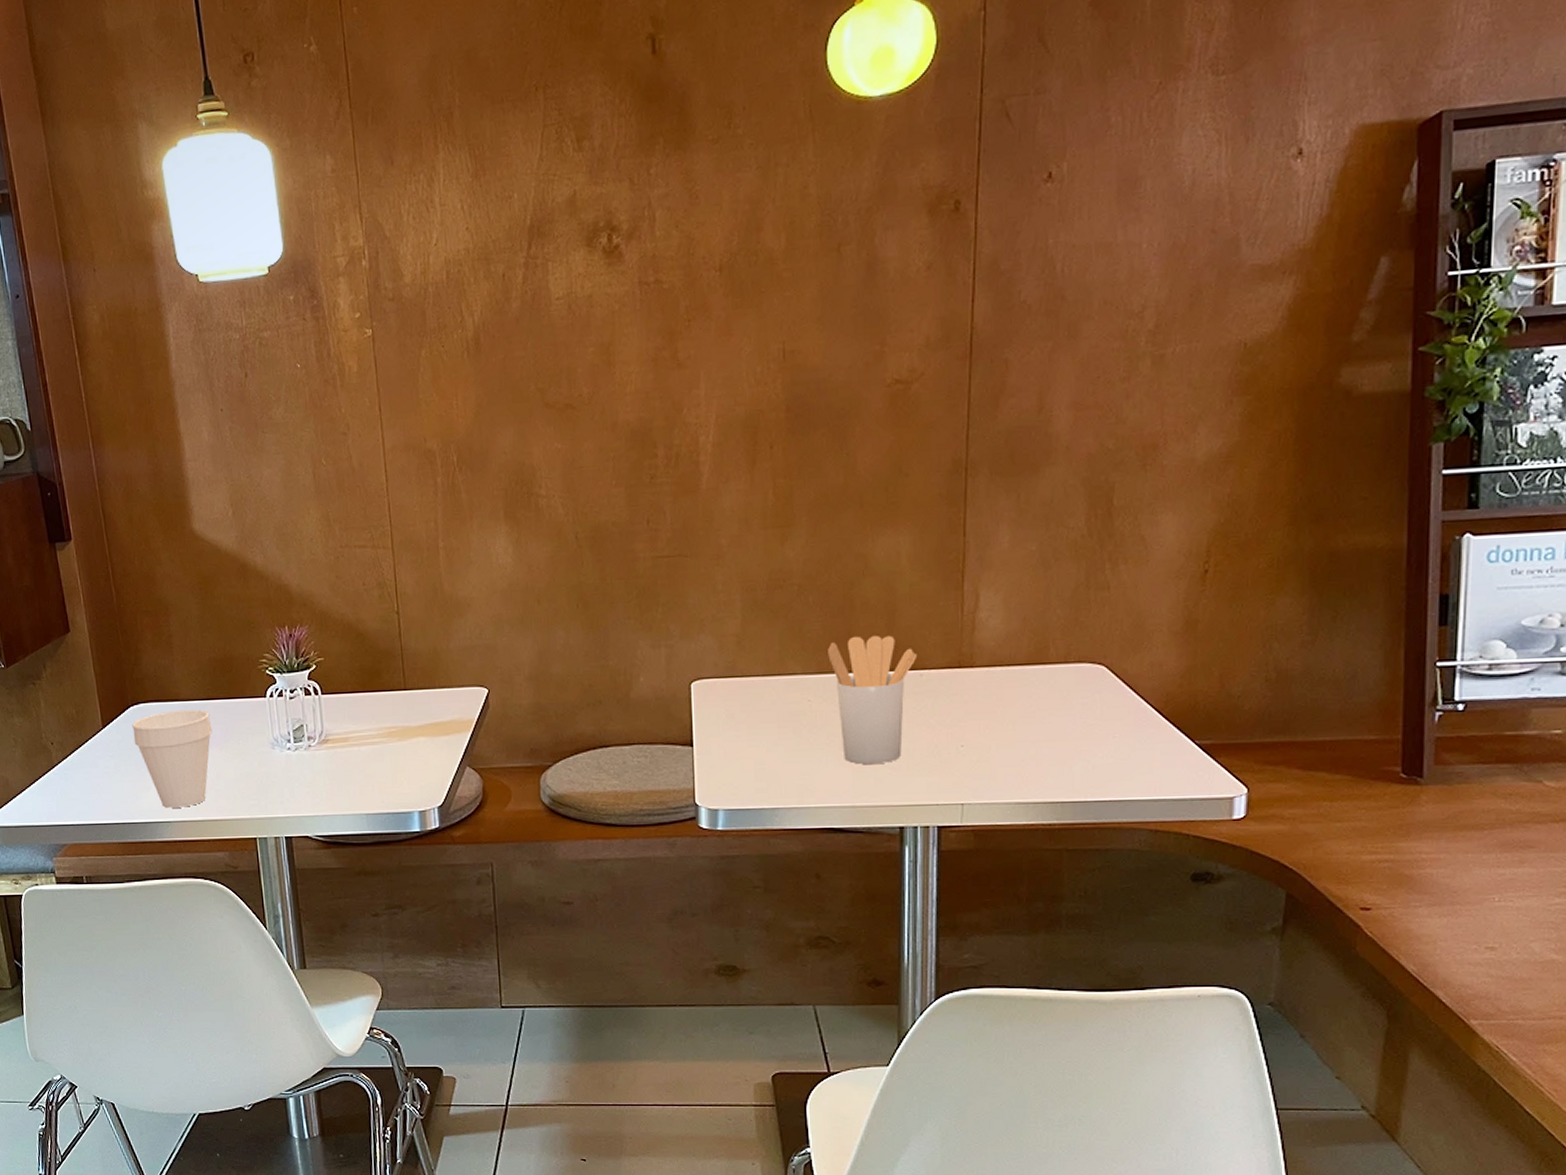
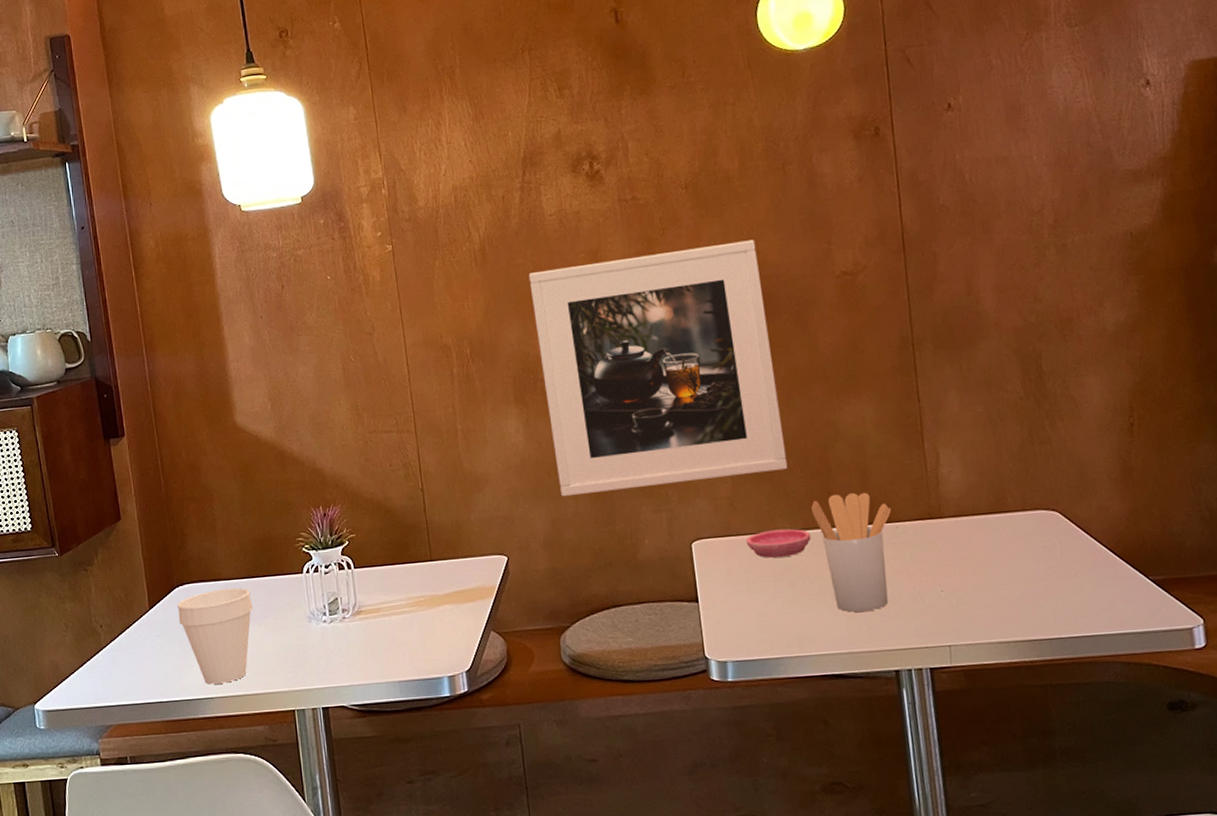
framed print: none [528,337,807,627] -> present [528,239,788,497]
saucer: none [752,671,824,703] -> present [746,528,811,558]

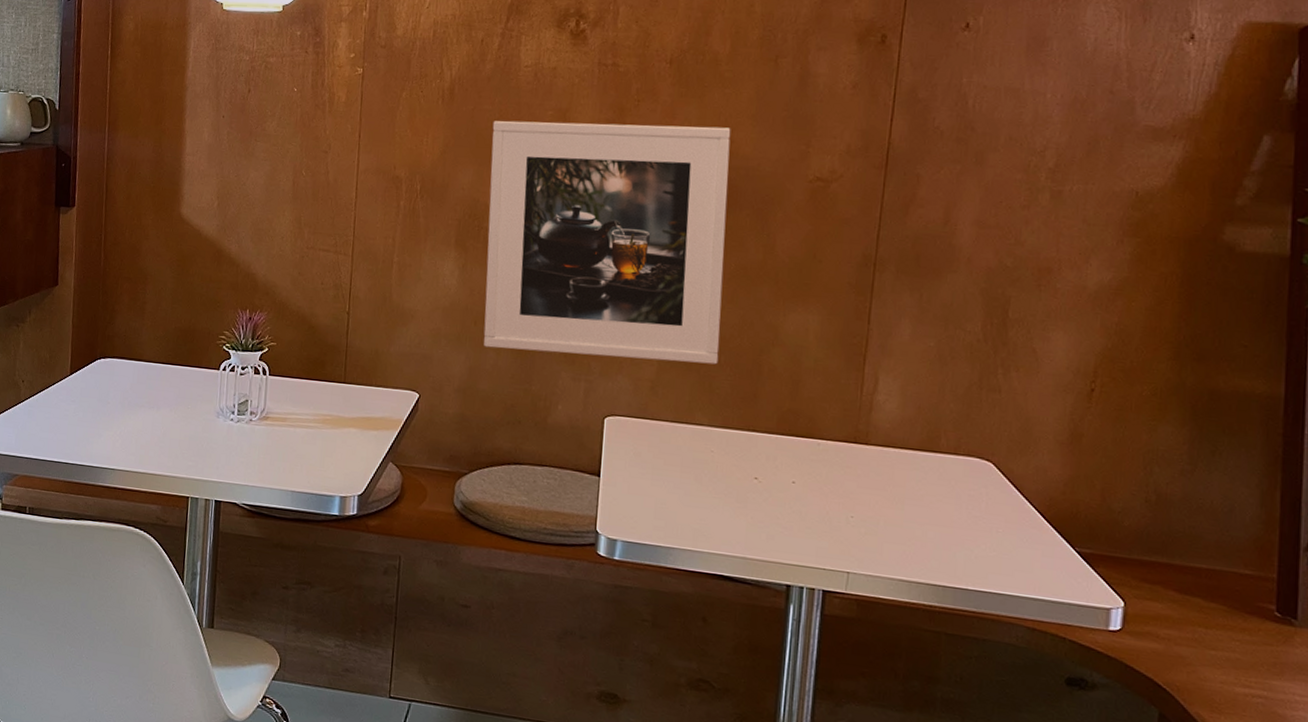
cup: present [177,587,253,684] -> none [95,368,167,458]
saucer: present [746,528,811,558] -> none [660,421,728,451]
utensil holder: present [811,492,892,612] -> none [733,398,817,522]

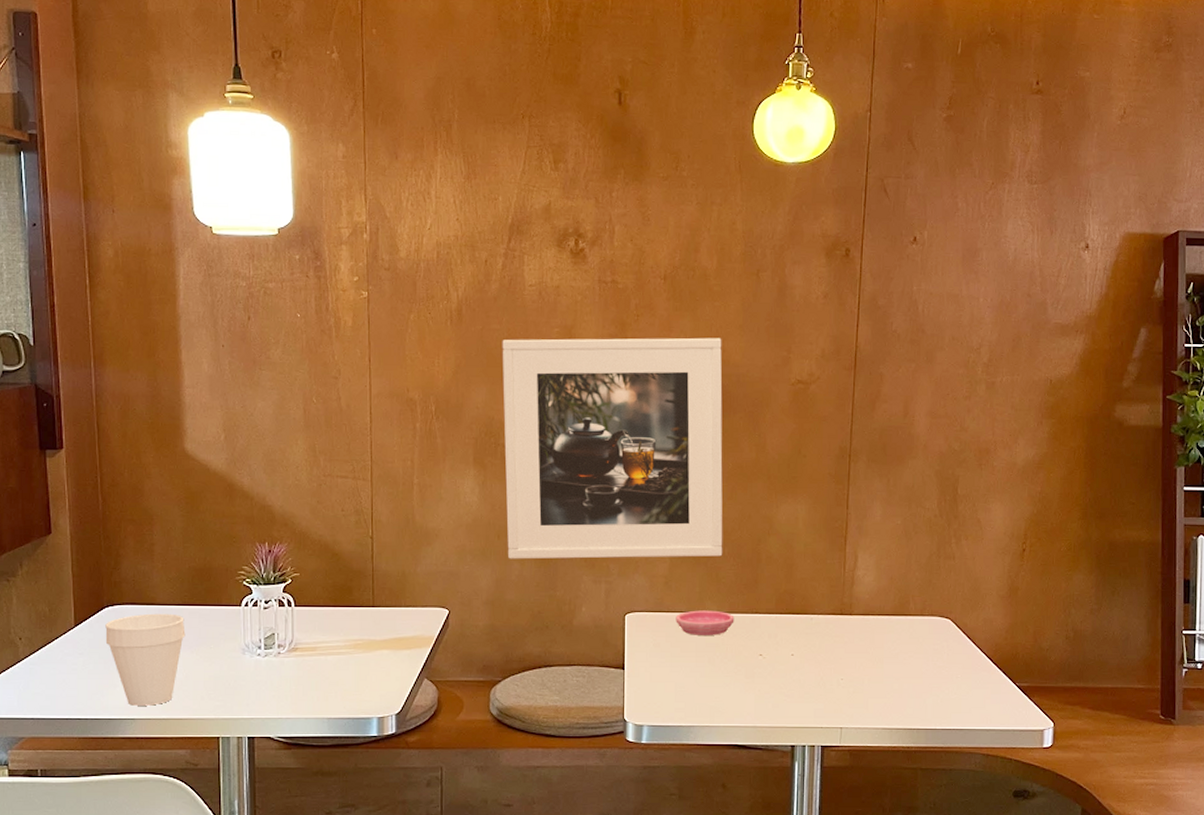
cup: none [95,368,167,458] -> present [105,613,186,706]
saucer: none [660,421,728,451] -> present [676,610,734,635]

